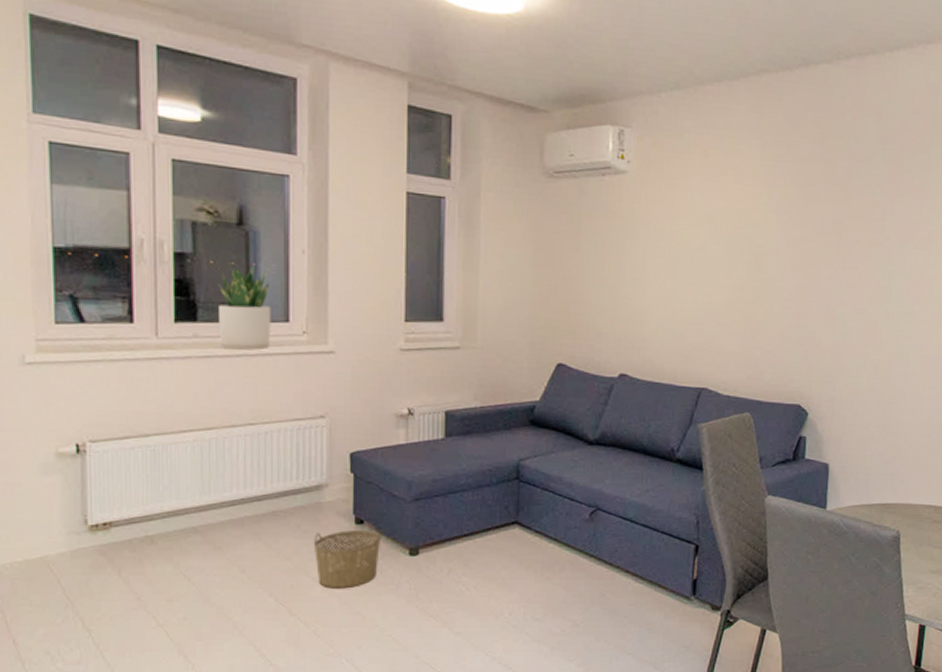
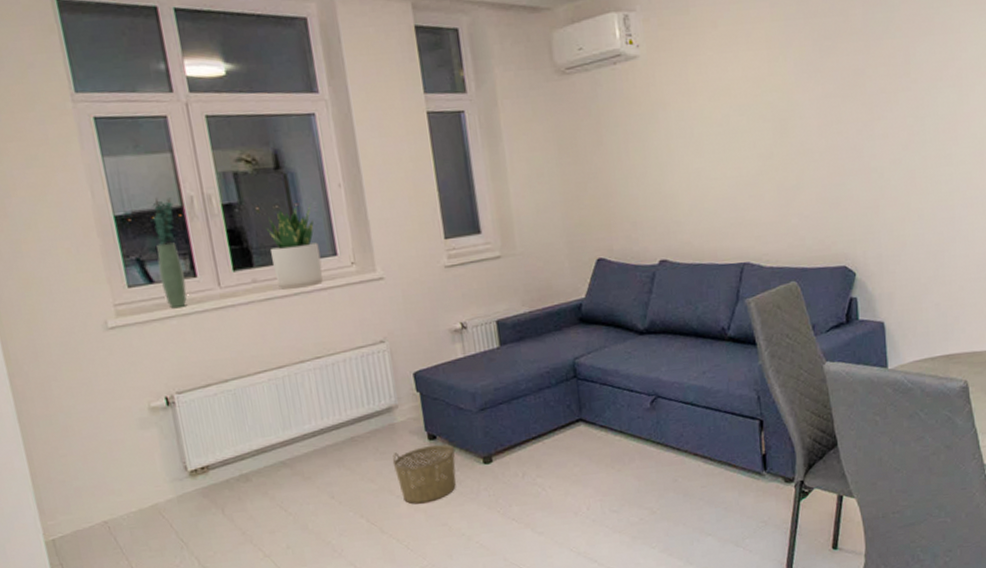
vase: none [92,234,121,353] -> present [152,197,187,309]

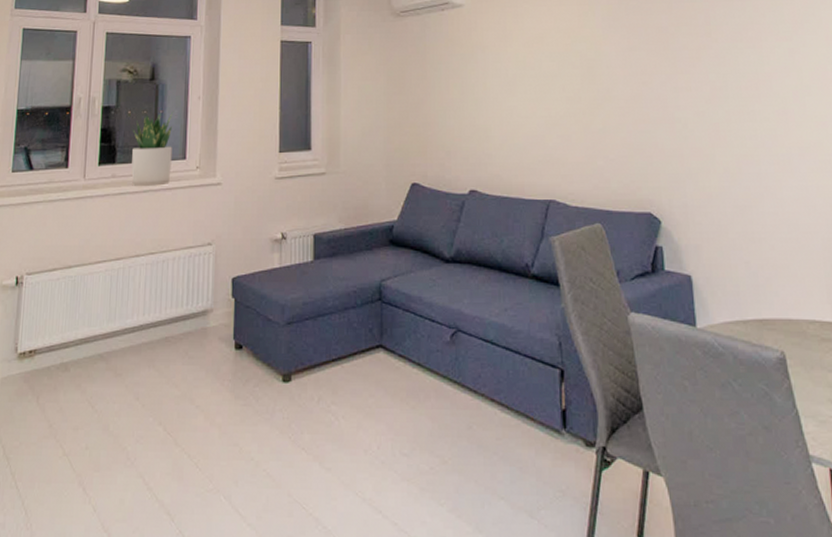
vase: present [152,197,187,309] -> none [38,96,65,195]
basket: present [392,445,456,504] -> none [198,356,258,418]

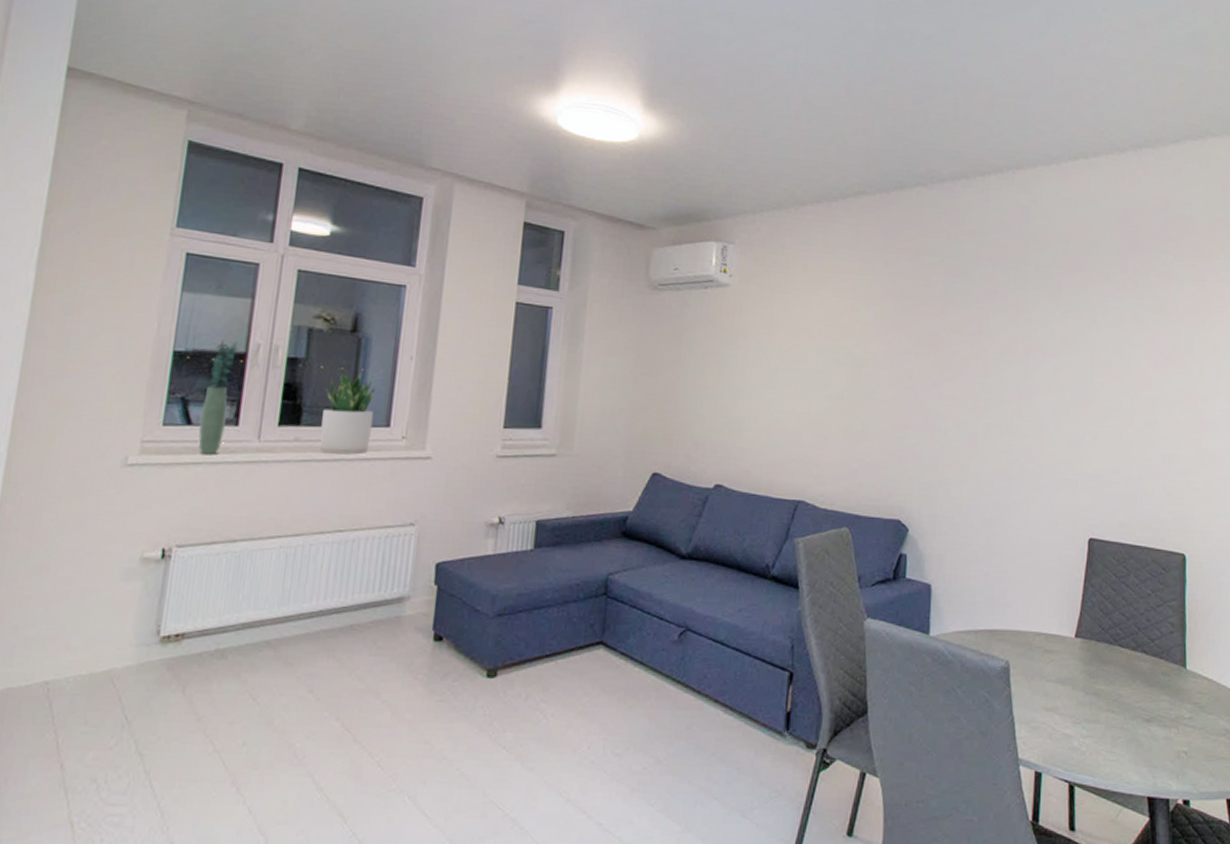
vase: none [38,96,65,195] -> present [198,339,238,456]

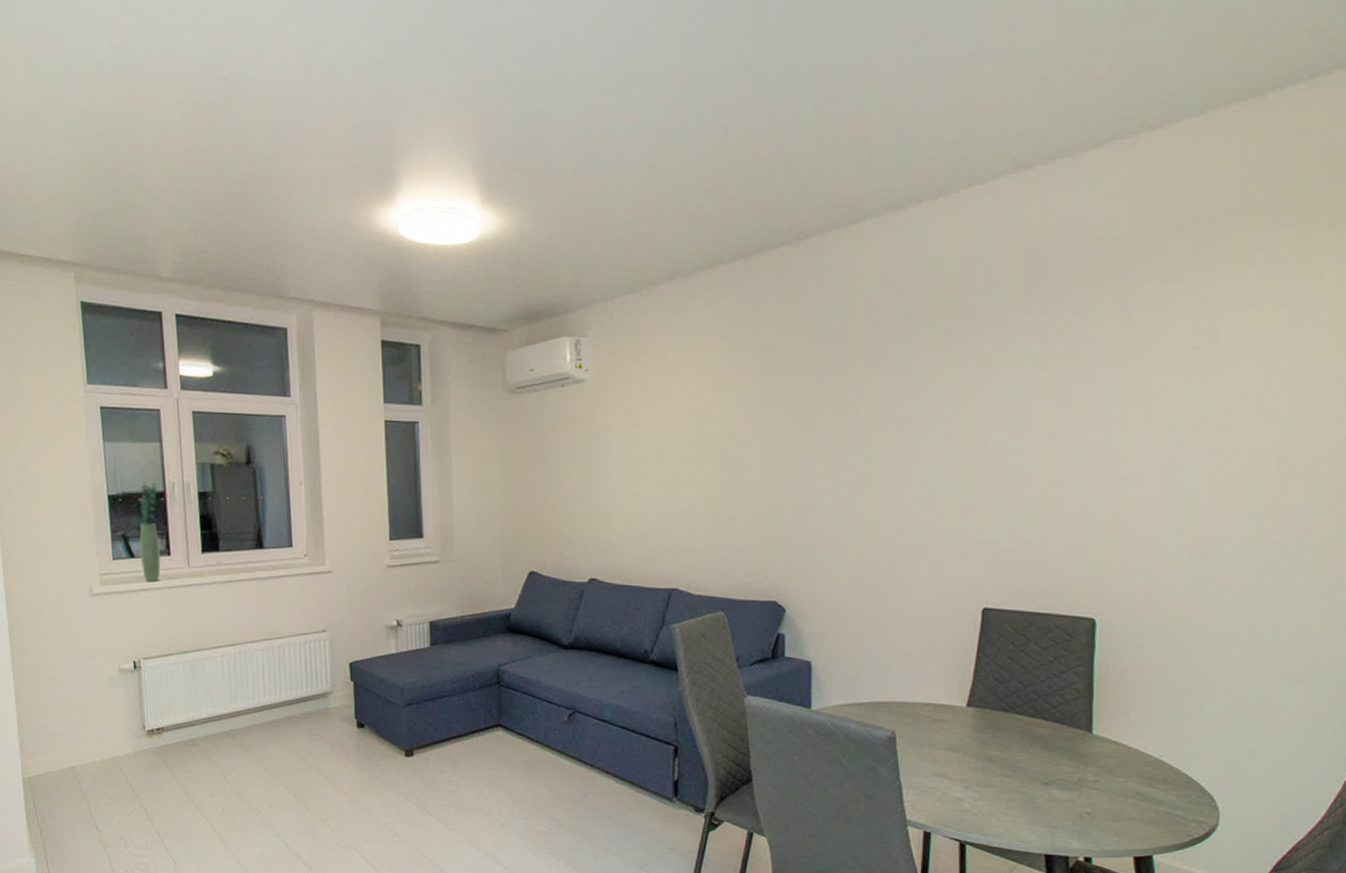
planter: present [319,369,379,456] -> none [233,497,278,575]

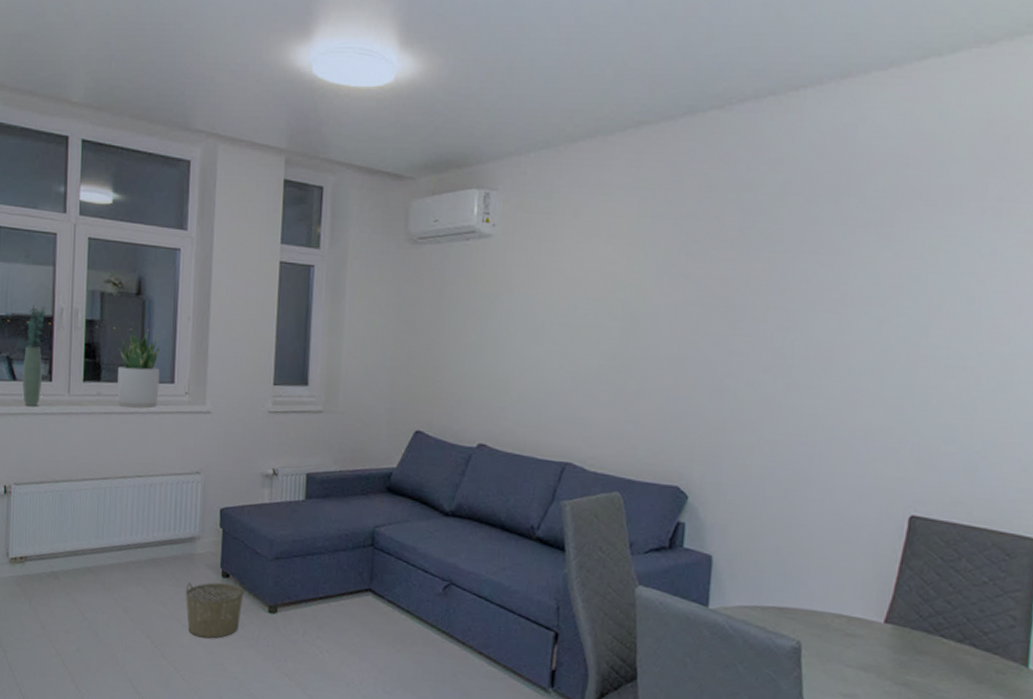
planter: none [233,497,278,575] -> present [117,330,162,409]
basket: none [323,733,381,787] -> present [185,582,245,639]

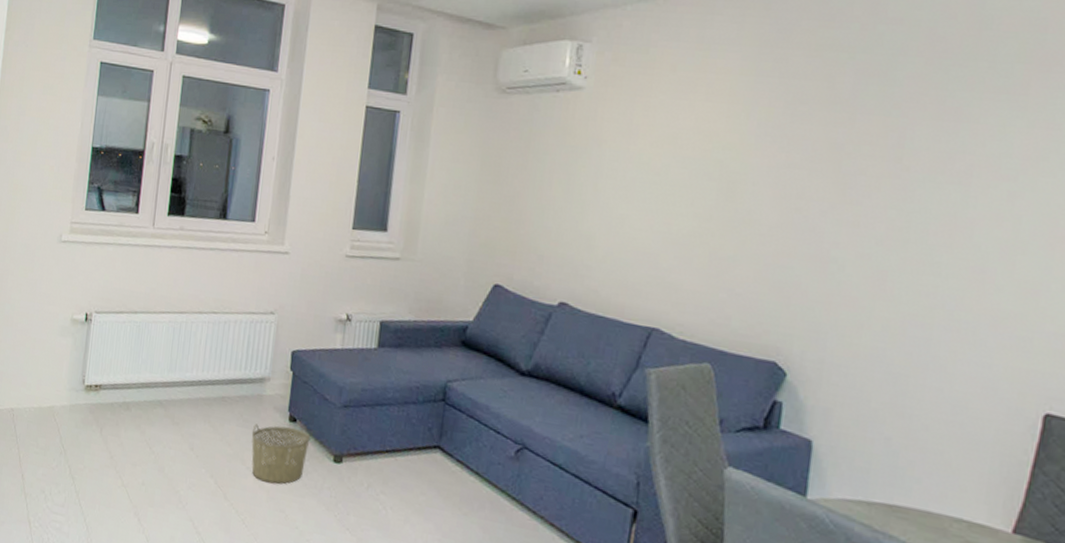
vase: present [22,304,46,407] -> none [110,138,138,238]
planter: present [117,330,162,409] -> none [199,168,246,246]

